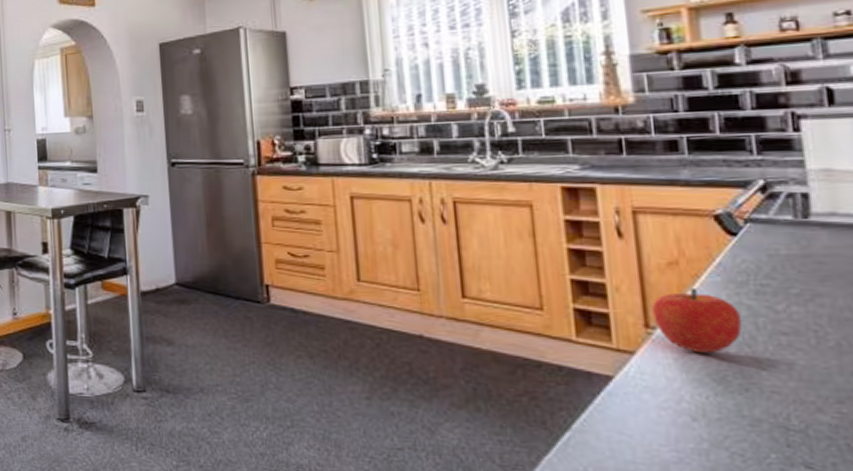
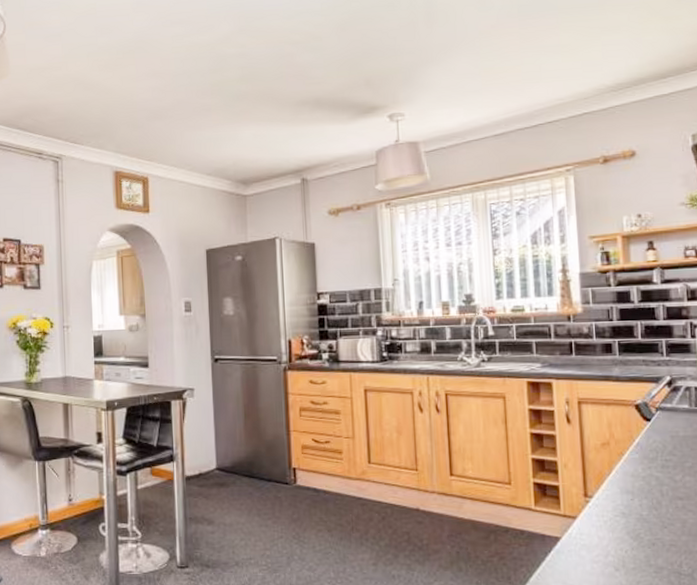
fruit: present [652,287,742,354] -> none [590,463,652,517]

